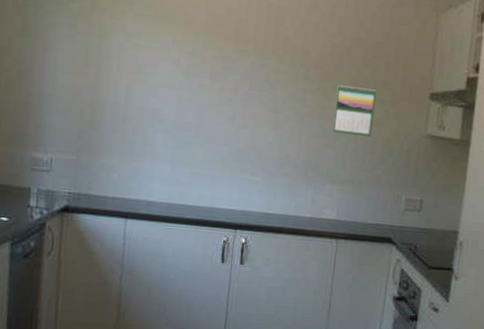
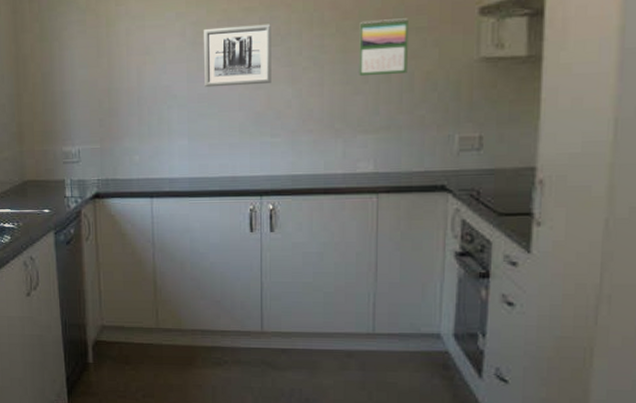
wall art: none [193,62,262,124] -> present [204,24,271,88]

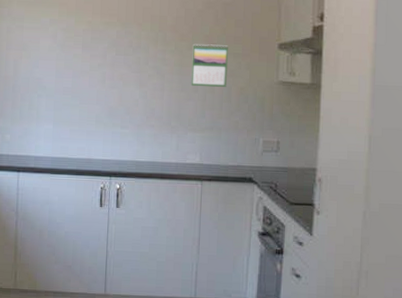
wall art: present [204,24,271,88] -> none [70,35,126,85]

